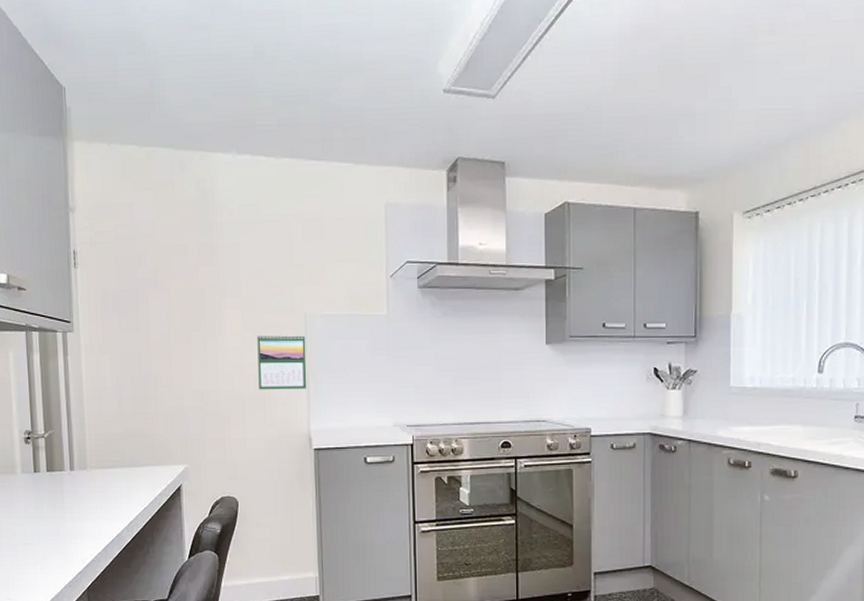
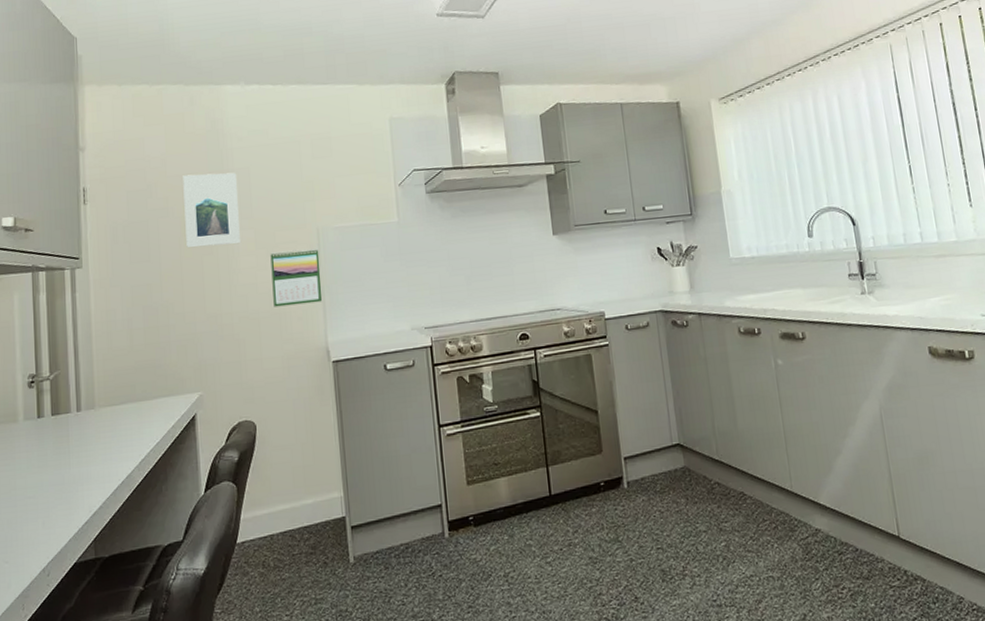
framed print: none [172,246,228,323] -> present [182,172,240,248]

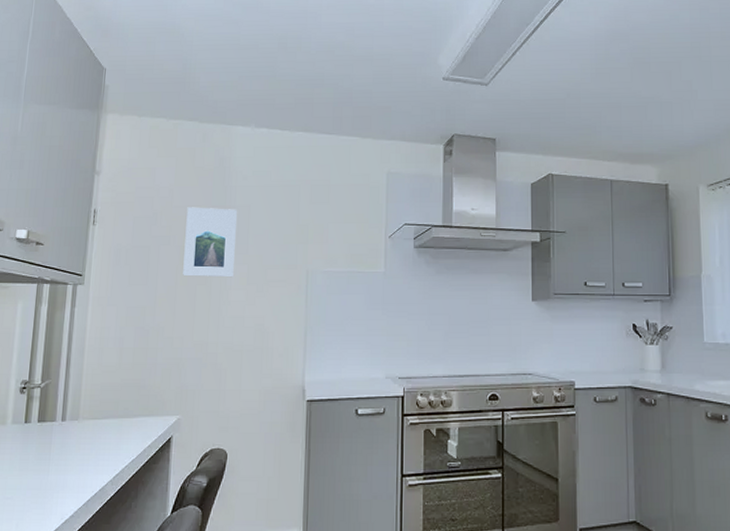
calendar: present [270,249,323,307] -> none [257,289,306,342]

